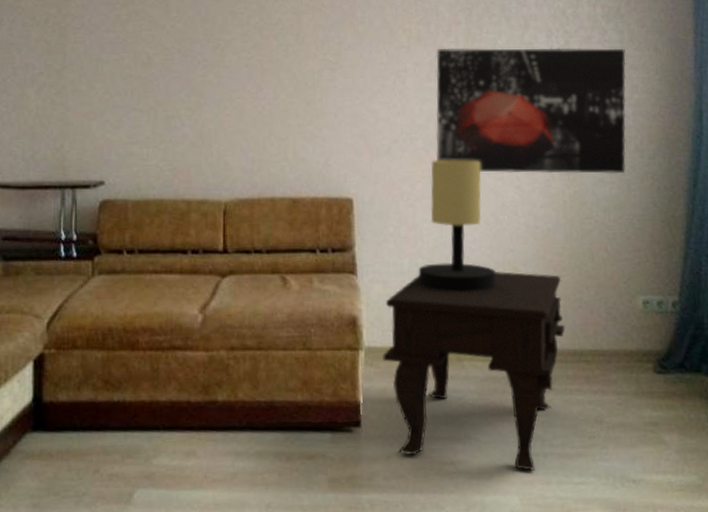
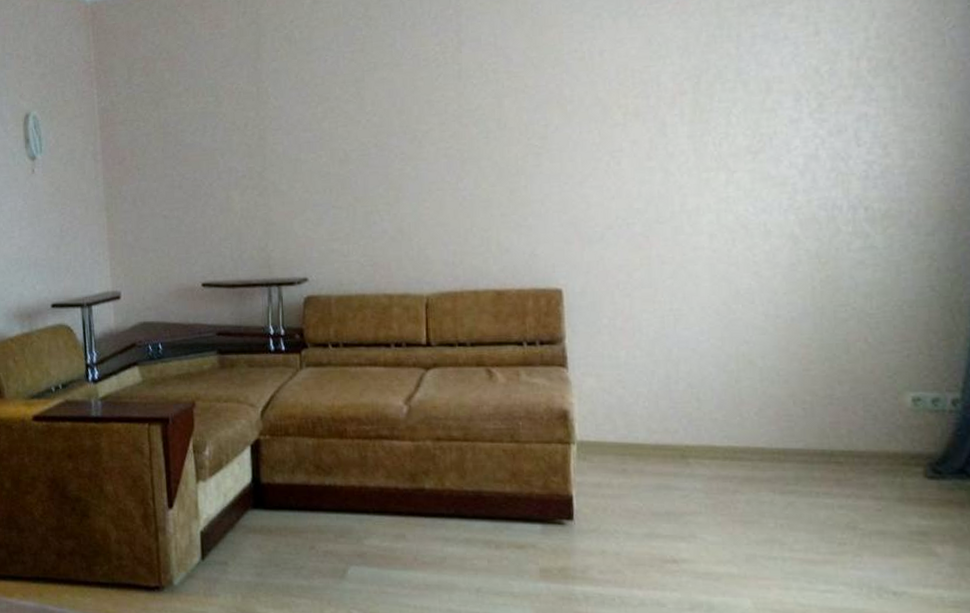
side table: present [382,270,565,471] -> none [596,364,812,574]
table lamp: present [418,159,496,292] -> none [636,244,727,386]
wall art: present [436,48,626,174] -> none [656,108,899,258]

